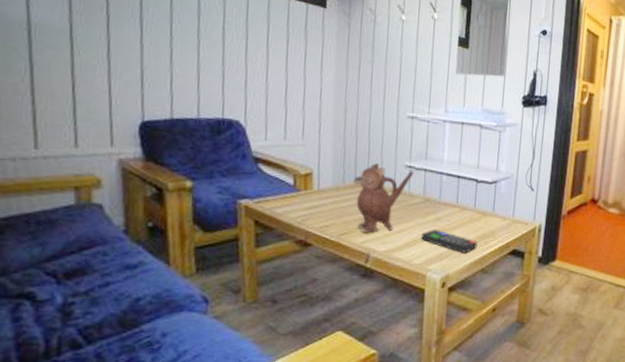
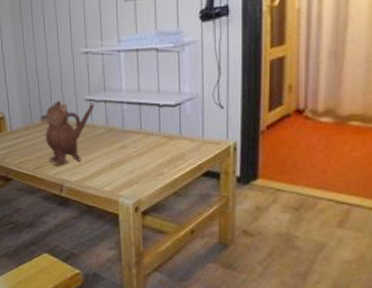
remote control: present [421,229,478,253] -> none [109,156,167,178]

